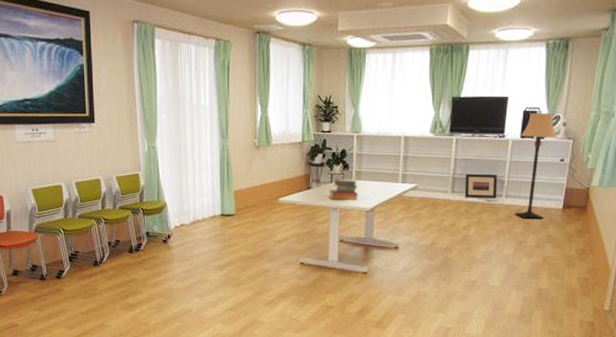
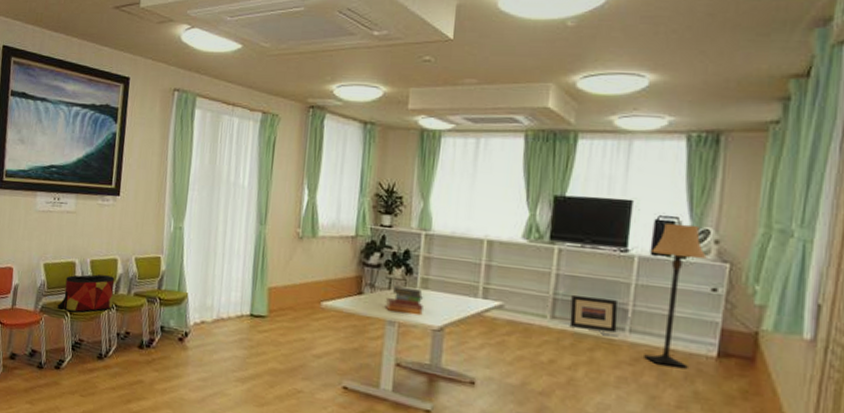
bag: none [50,194,101,229] -> present [57,274,115,313]

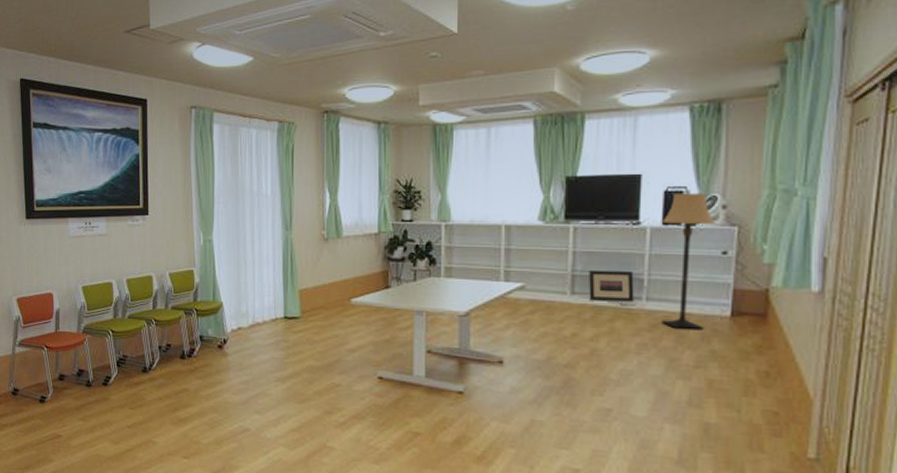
bag: present [57,274,115,313] -> none [99,292,152,331]
books: present [385,286,423,316] -> none [412,277,449,303]

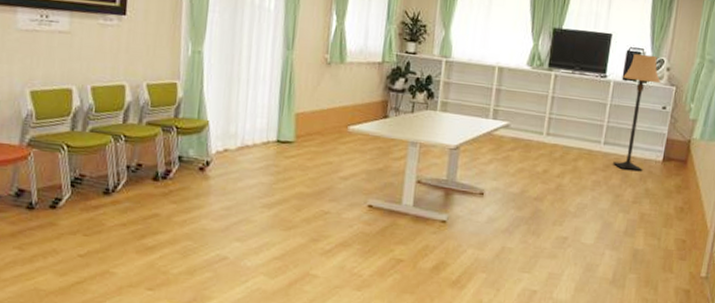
picture frame: present [589,271,634,302] -> none [560,115,596,145]

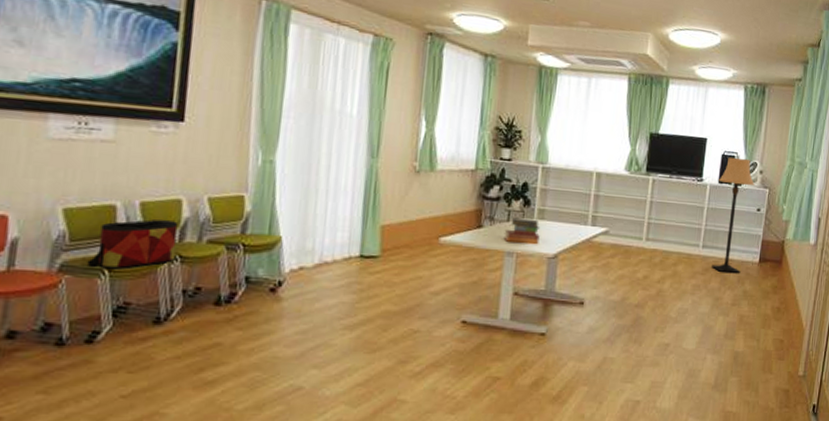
bag: none [50,102,123,146] -> present [86,219,179,270]
books: none [408,109,442,136] -> present [504,217,540,245]

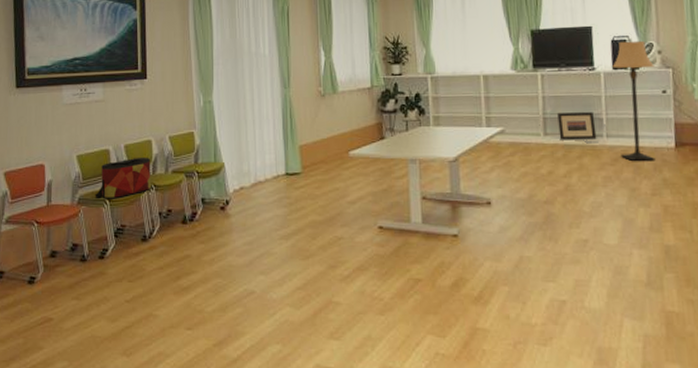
books: present [504,217,540,245] -> none [405,126,439,150]
picture frame: none [659,219,695,249] -> present [557,112,597,140]

